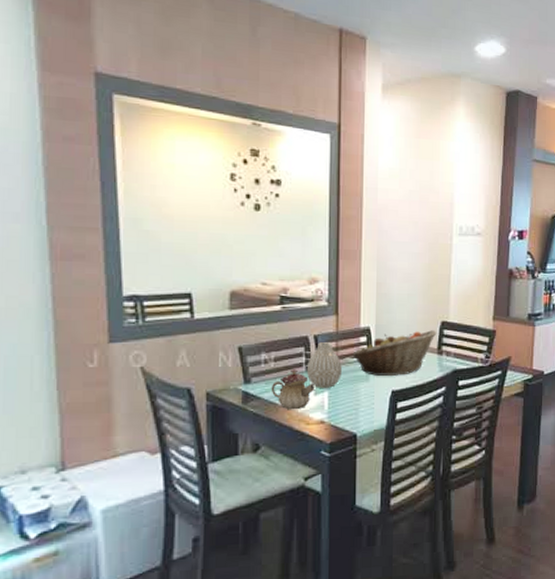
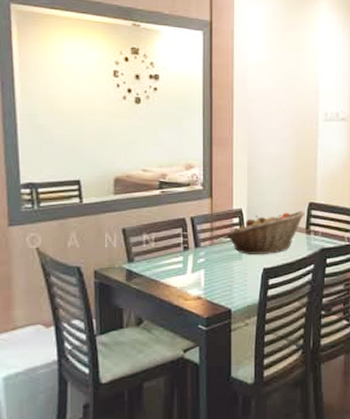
teapot: present [271,369,315,410] -> none [152,249,192,287]
vase: present [306,342,343,388] -> none [184,224,218,266]

